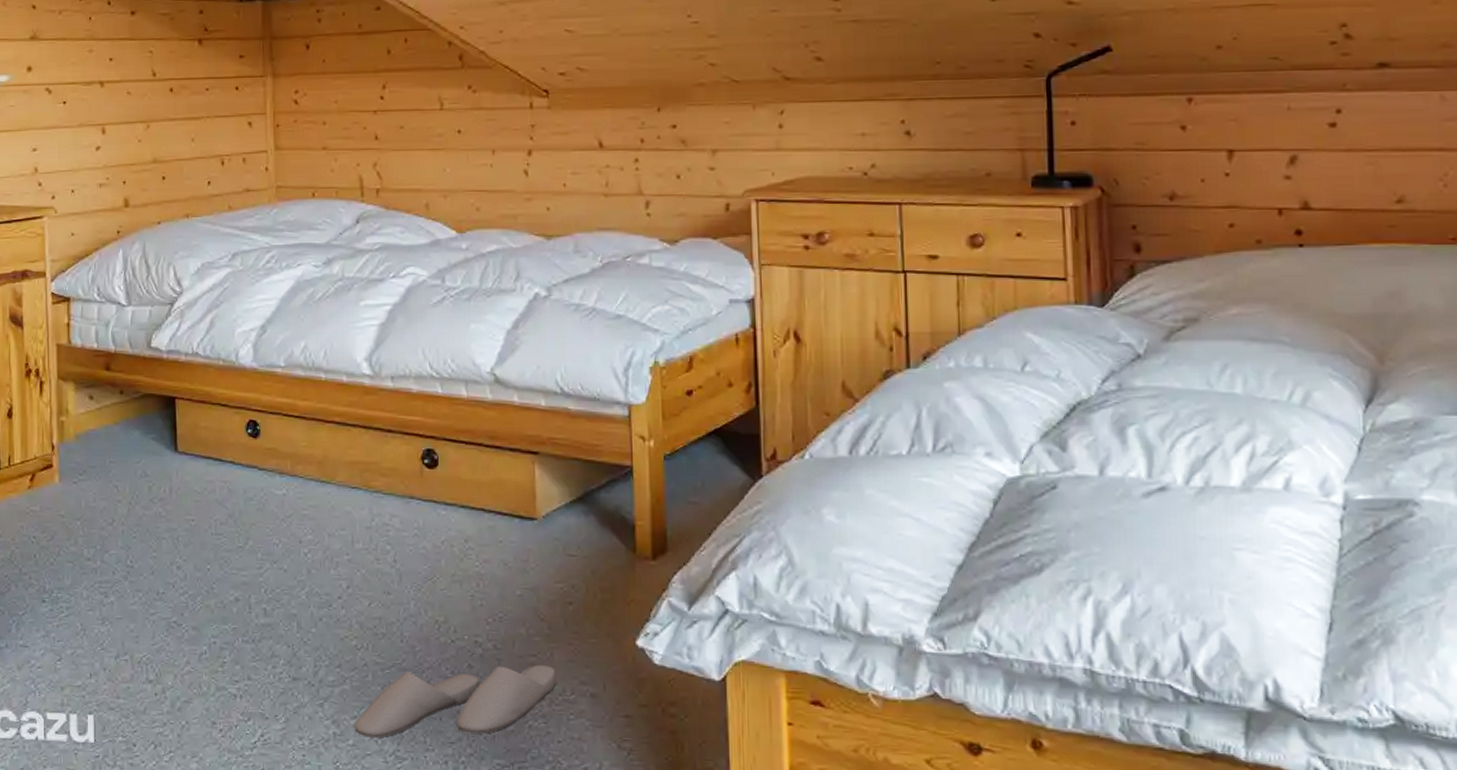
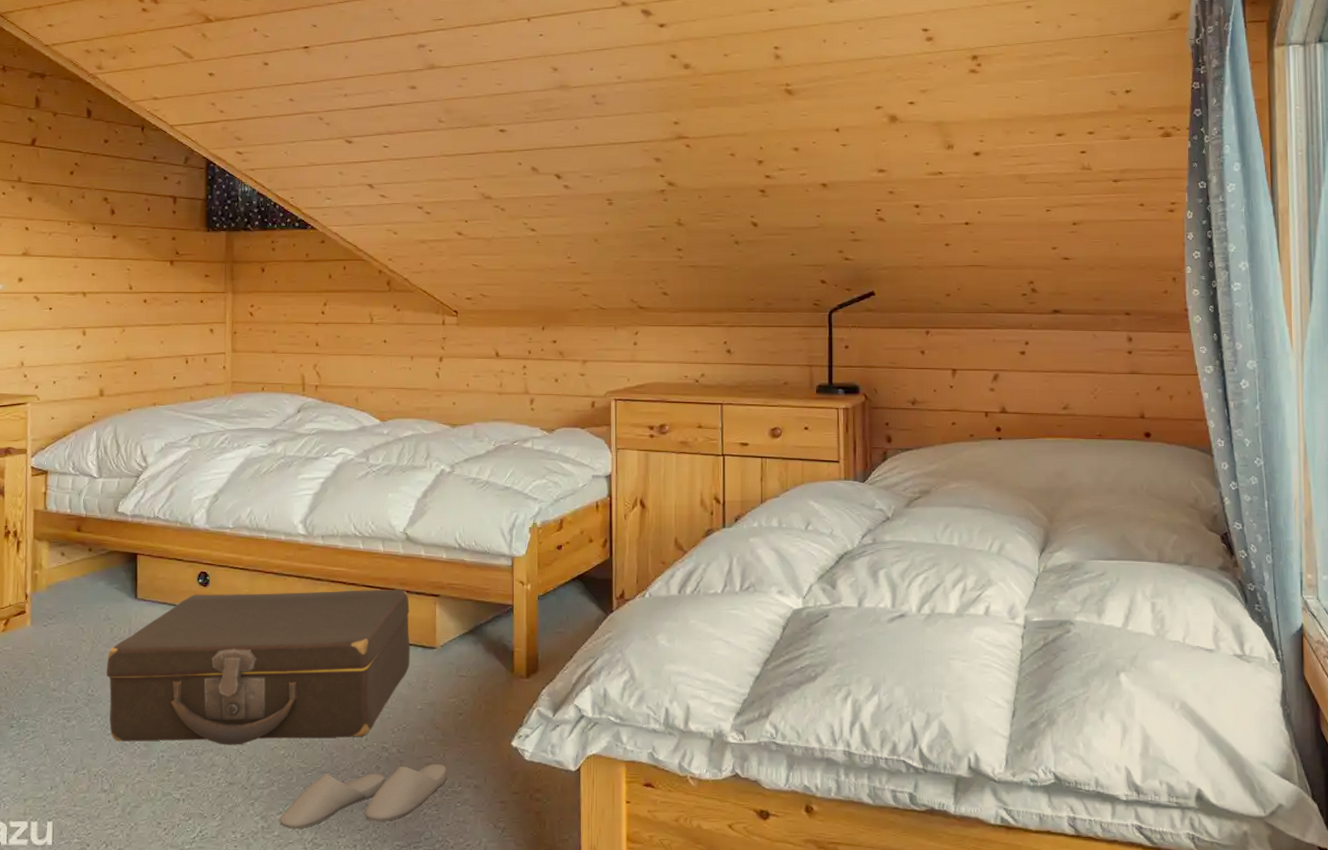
suitcase: none [145,444,505,633] -> present [106,589,410,745]

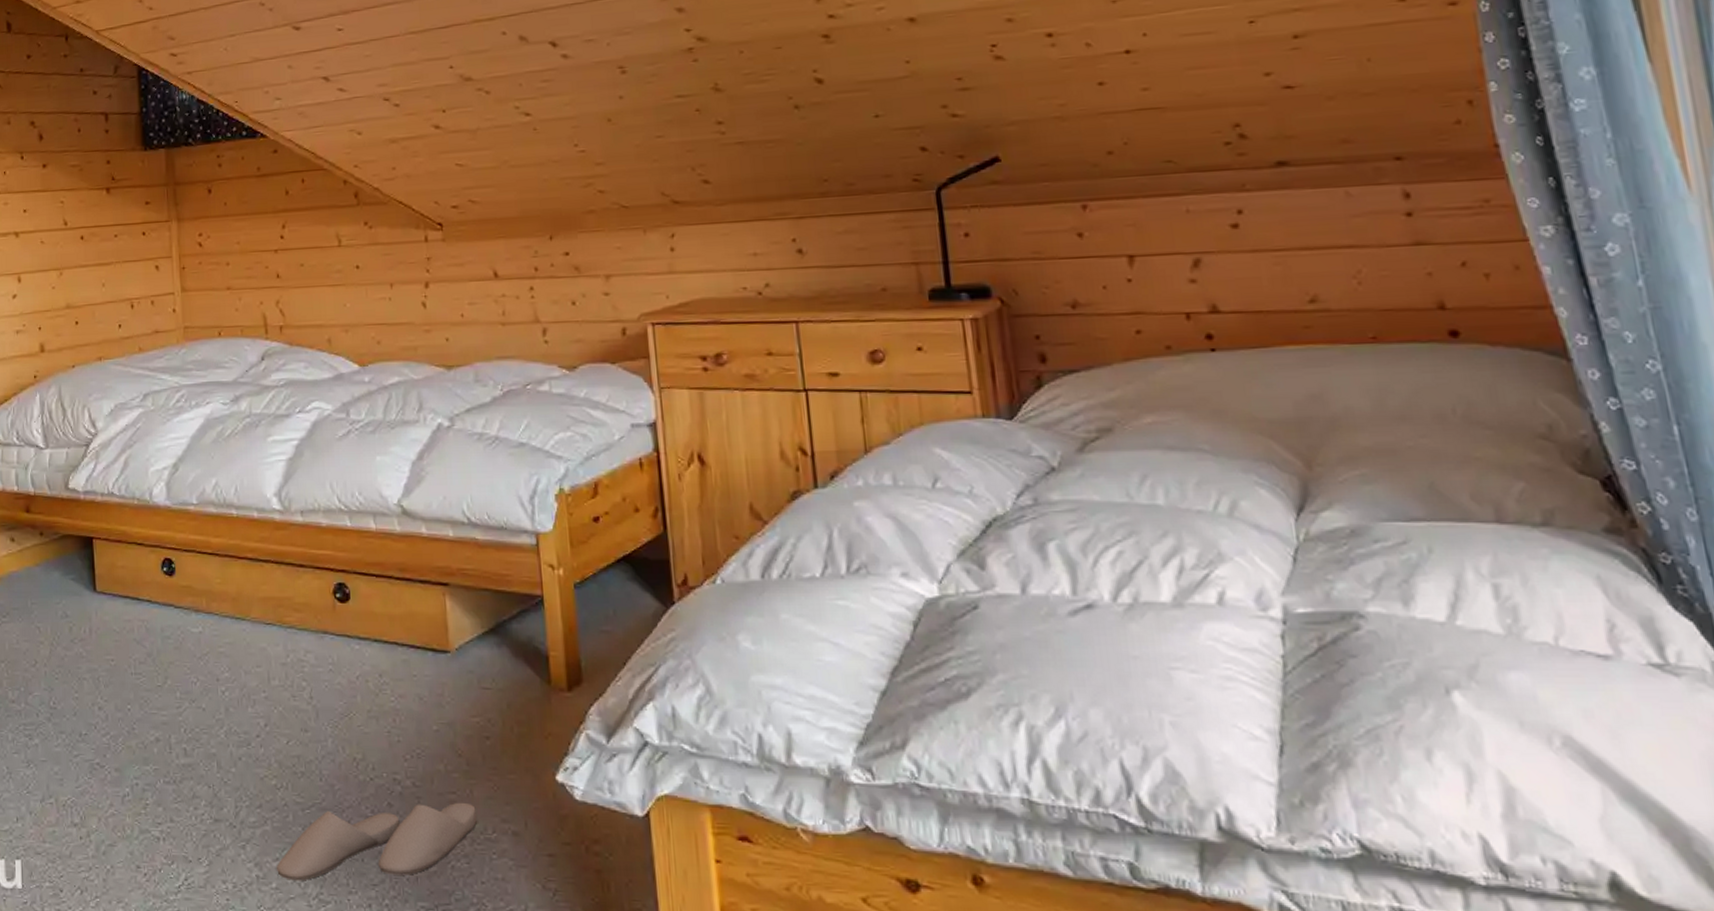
suitcase: present [106,589,410,745] -> none [67,576,419,773]

